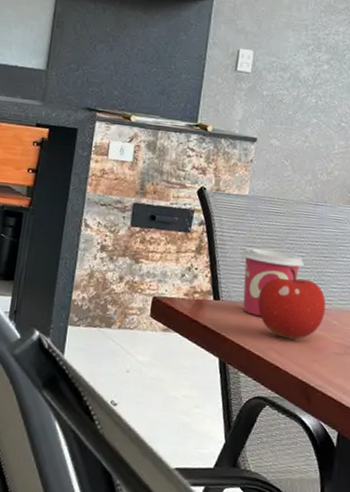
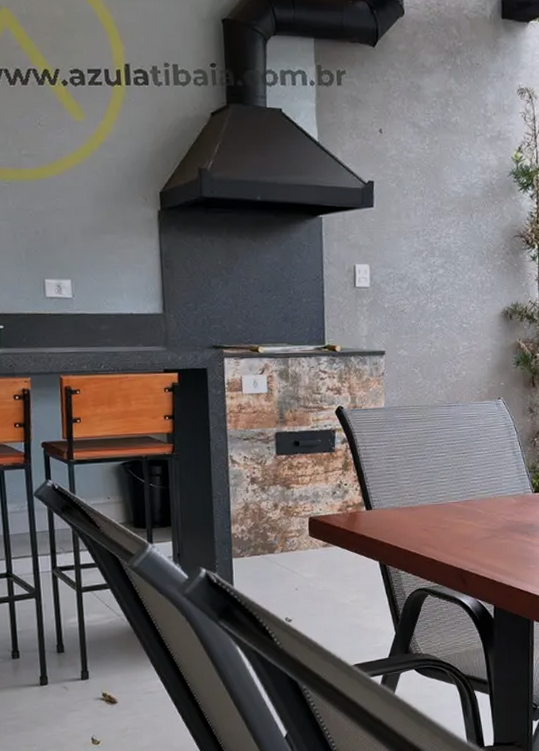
cup: present [241,247,305,316] -> none [385,454,446,518]
fruit: present [257,267,326,339] -> none [407,468,470,533]

